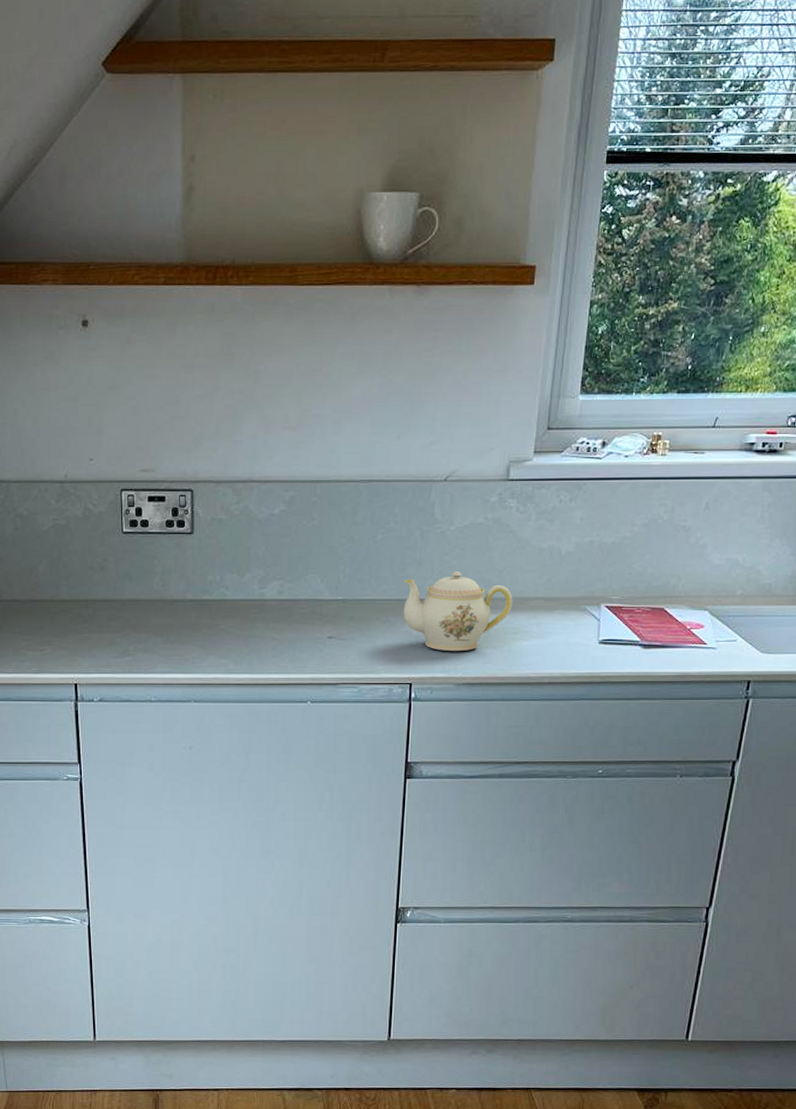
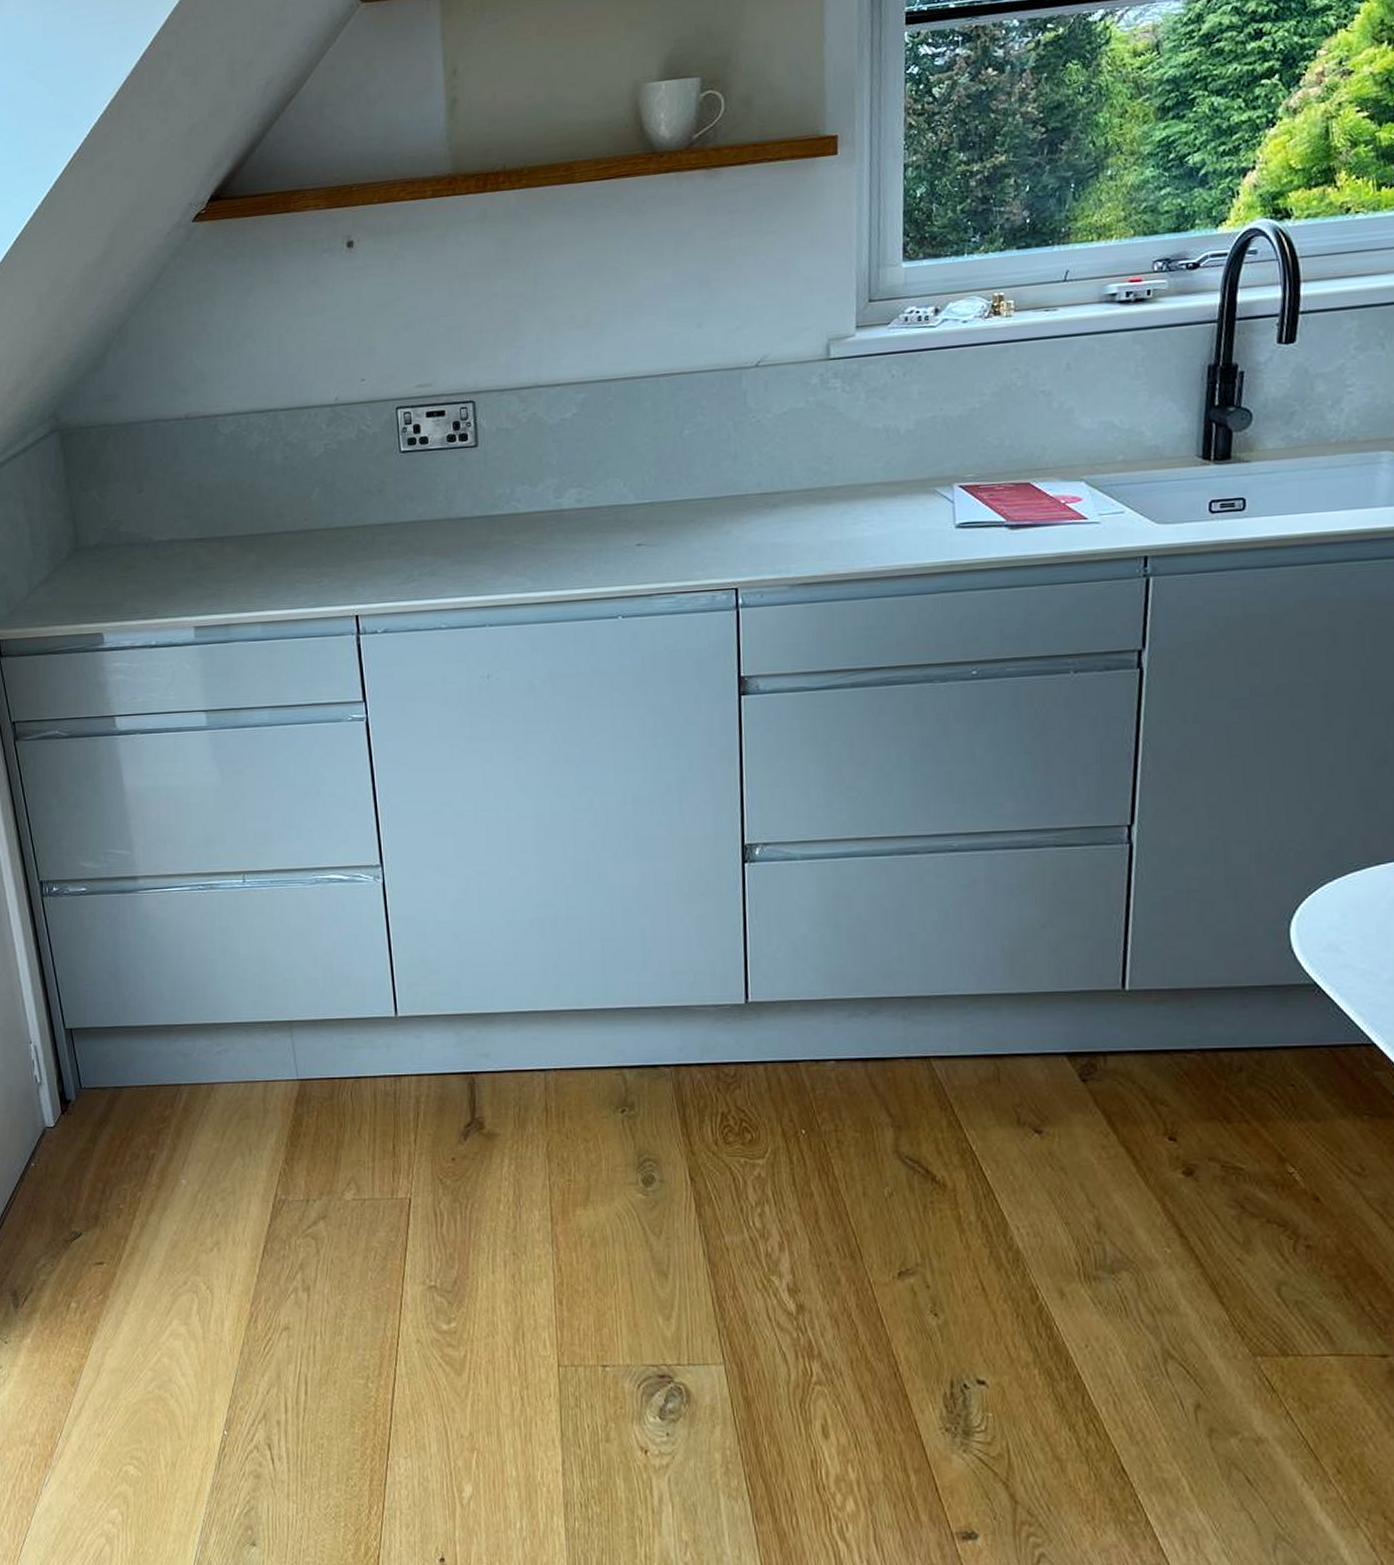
teapot: present [403,570,513,651] -> none [719,461,848,550]

